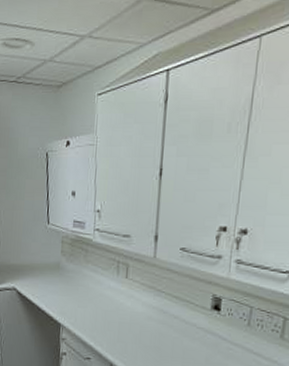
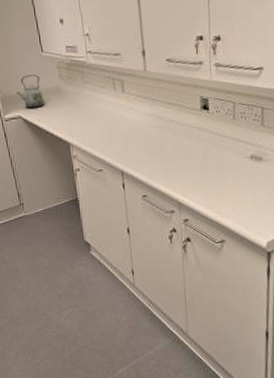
kettle: none [15,246,42,282] -> present [17,74,44,108]

